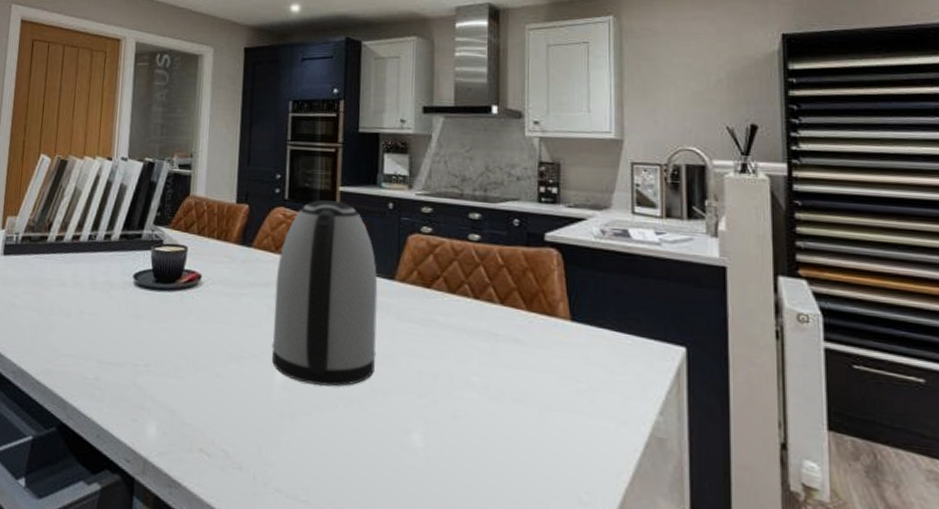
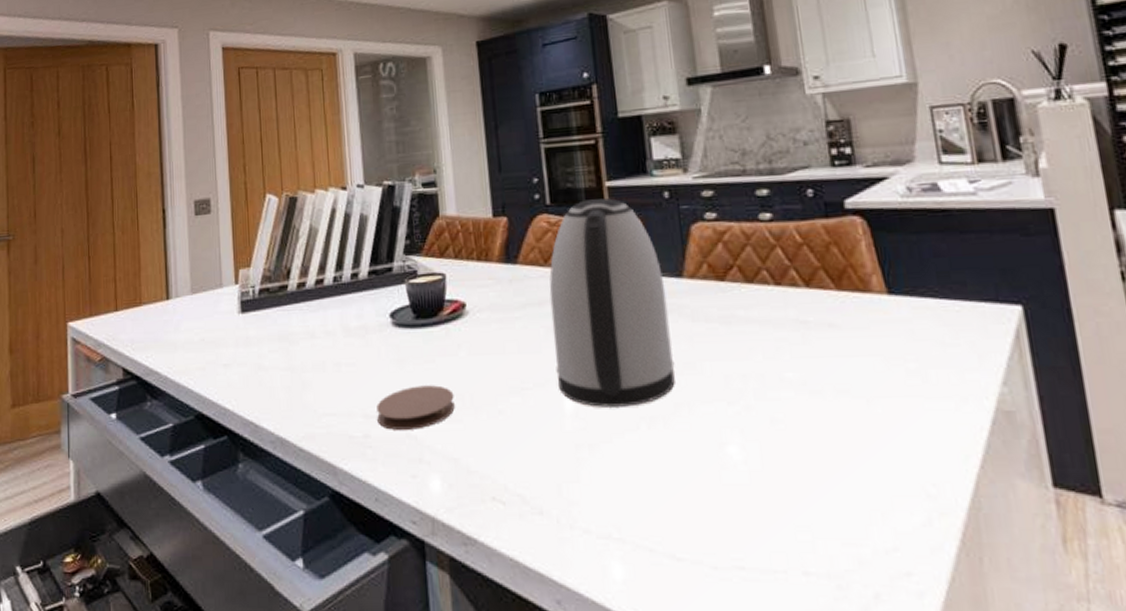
coaster: none [109,341,179,380] -> present [377,385,455,430]

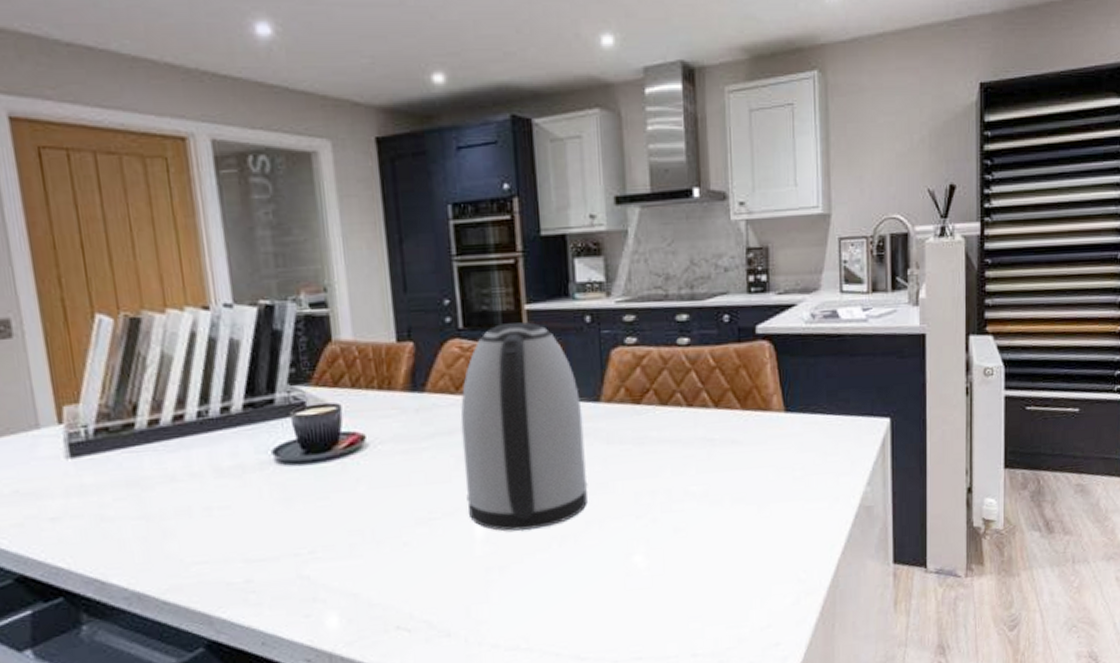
coaster: present [377,385,455,430] -> none [259,522,354,572]

